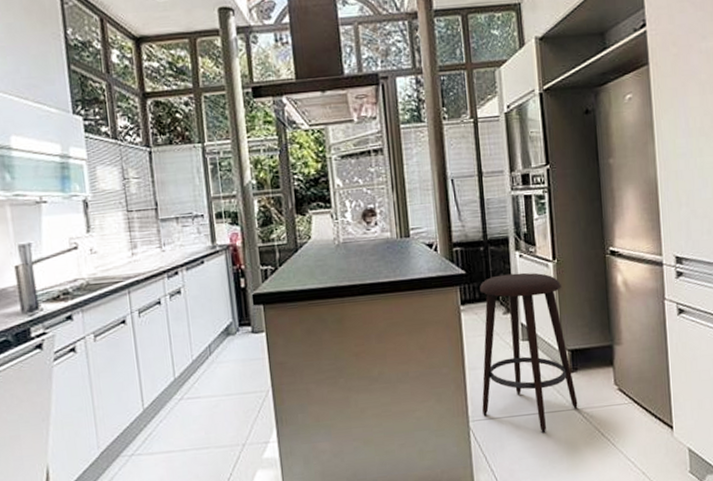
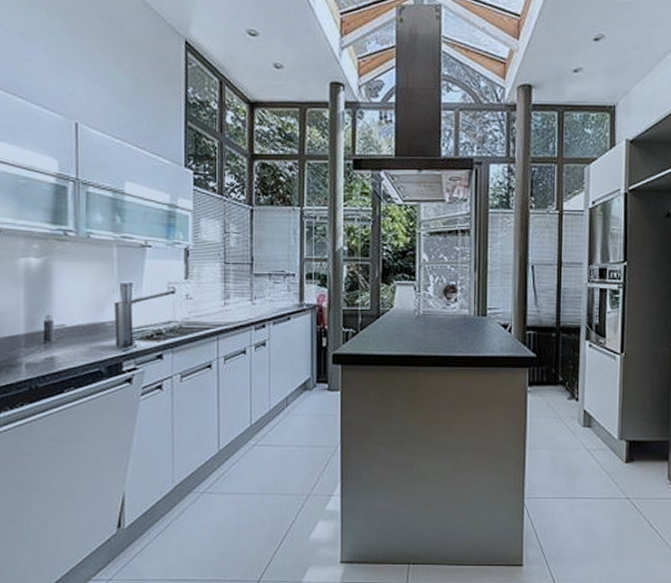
stool: present [480,272,578,434] -> none [538,361,631,518]

